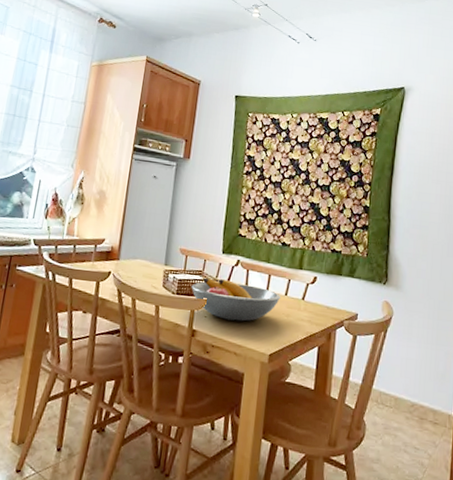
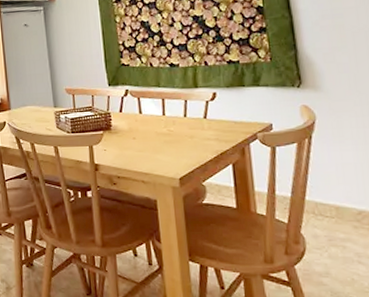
fruit bowl: present [191,277,280,322] -> none [84,111,180,150]

